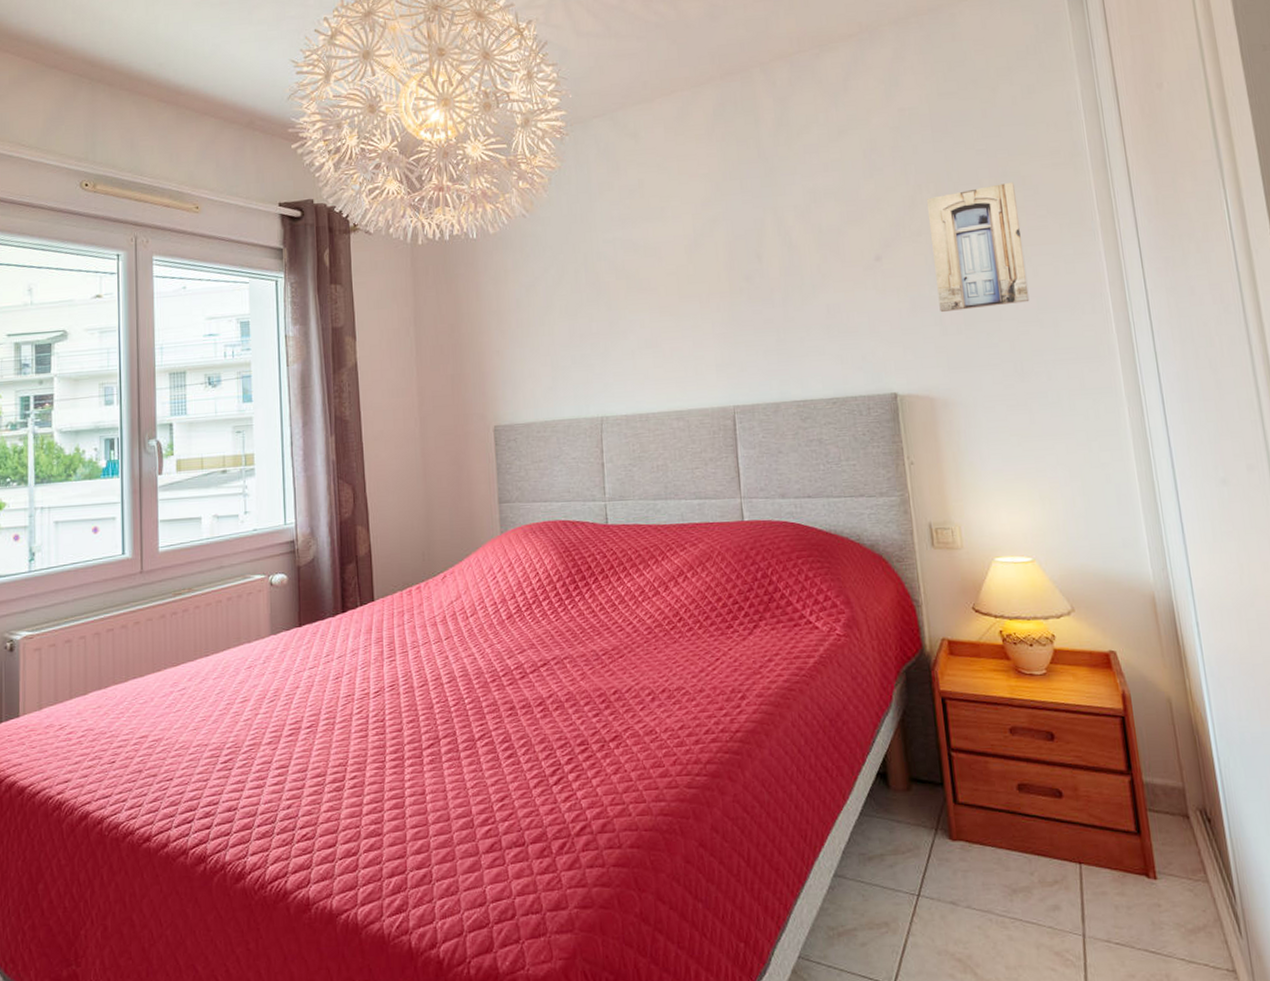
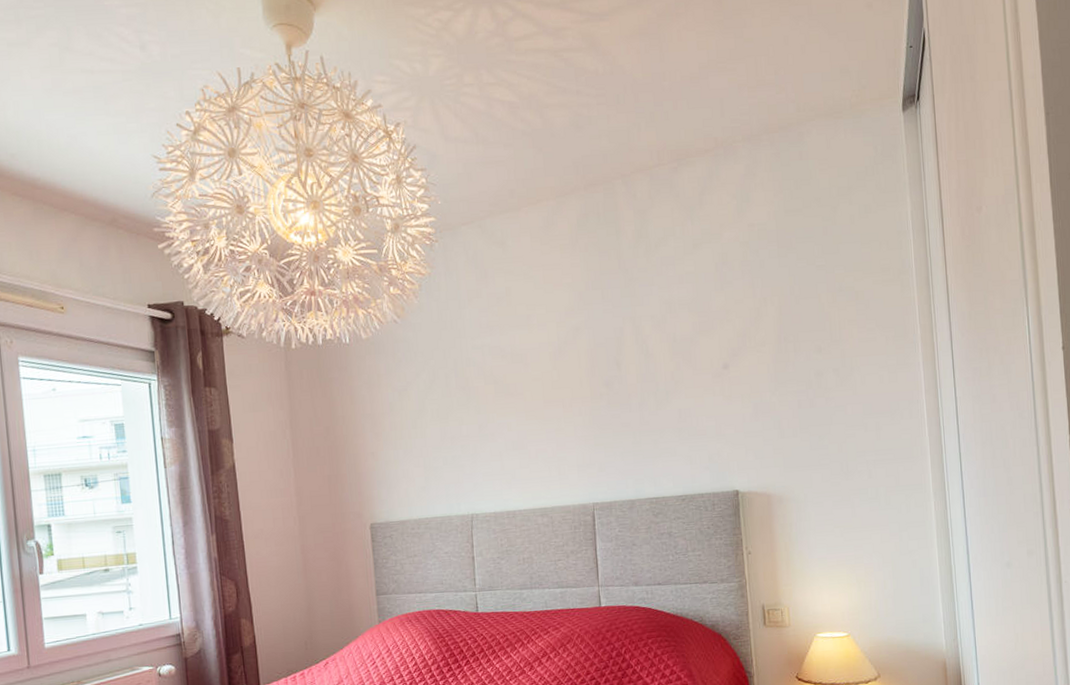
wall art: present [926,181,1030,312] -> none [770,296,857,416]

